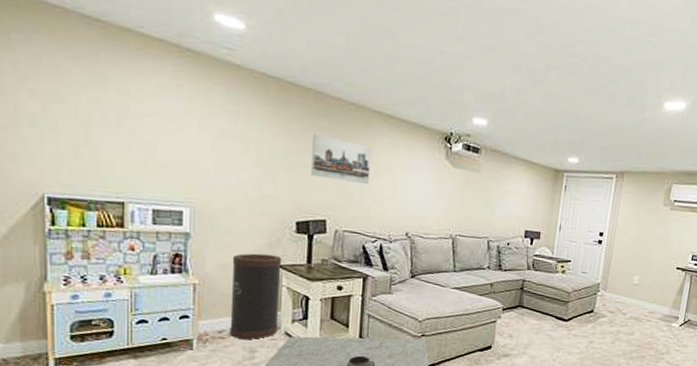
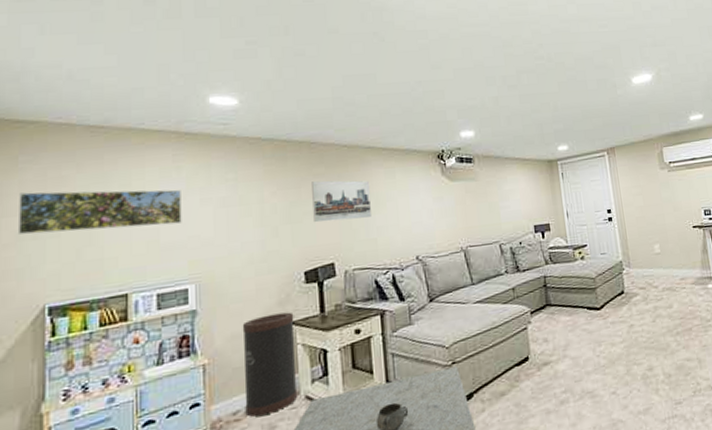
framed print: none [14,73,180,145] -> present [19,189,182,235]

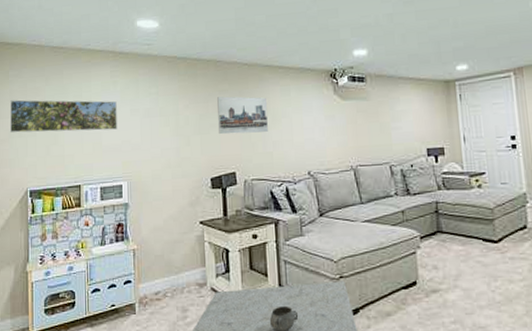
trash can: present [242,312,298,417] -> none [162,212,205,299]

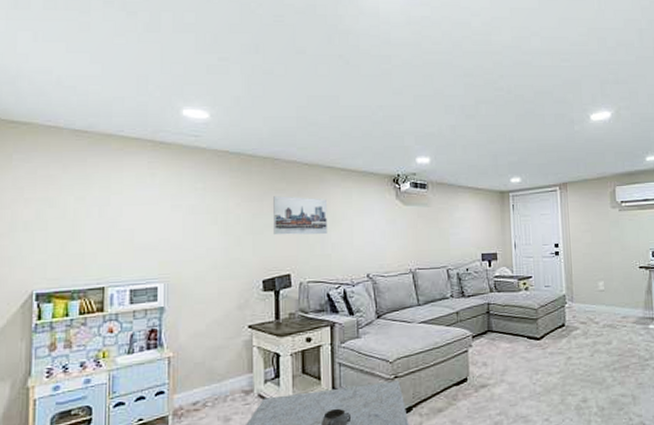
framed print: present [10,100,117,133] -> none [12,188,154,227]

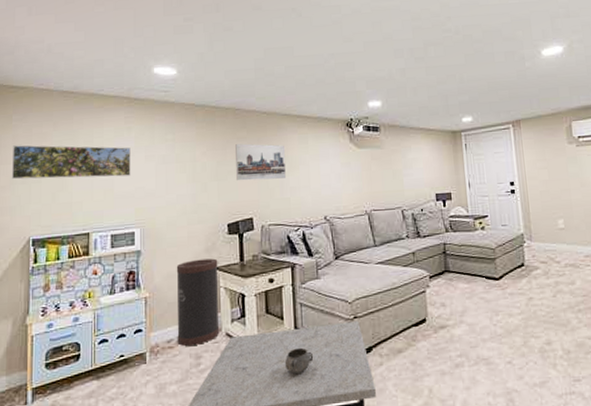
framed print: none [12,188,154,227] -> present [12,145,131,180]
trash can: none [204,316,252,409] -> present [176,258,220,346]

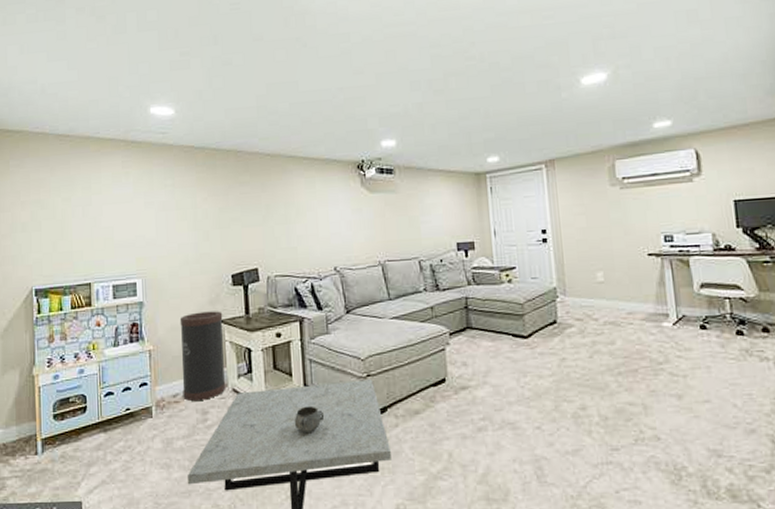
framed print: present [12,145,131,180] -> none [12,192,130,228]
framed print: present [235,143,286,181] -> none [238,188,293,229]

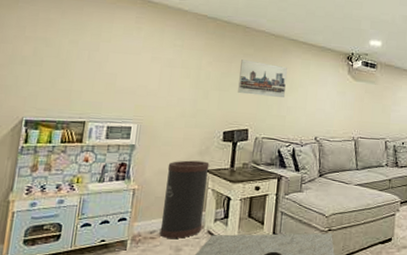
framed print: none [238,188,293,229] -> present [238,59,288,97]

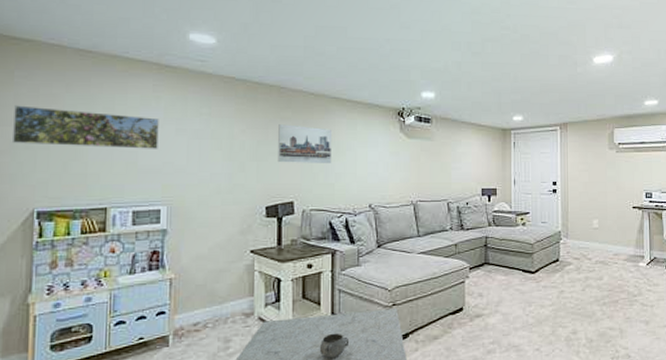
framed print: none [12,26,138,73] -> present [13,105,159,149]
trash can: present [159,160,210,240] -> none [204,241,254,330]

